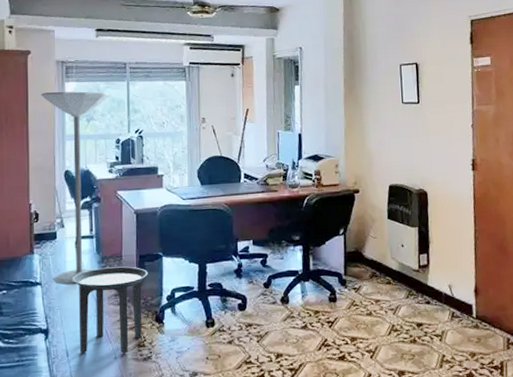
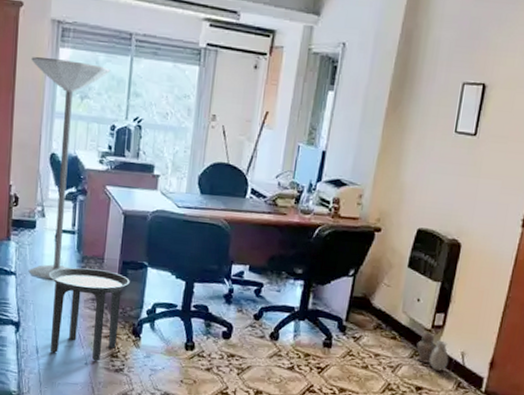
vase: none [409,272,440,306] -> present [416,332,449,371]

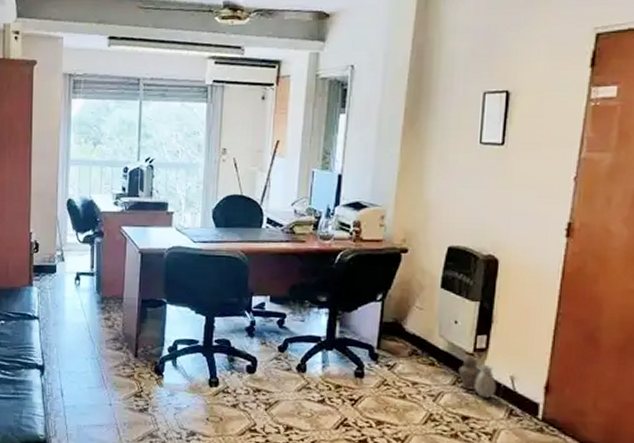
floor lamp: present [28,56,111,280] -> none [46,109,121,322]
side table: present [49,267,130,361] -> none [71,308,150,402]

